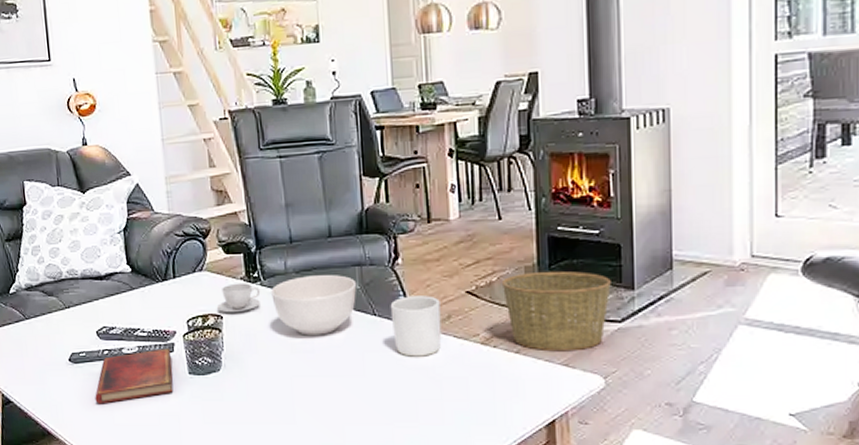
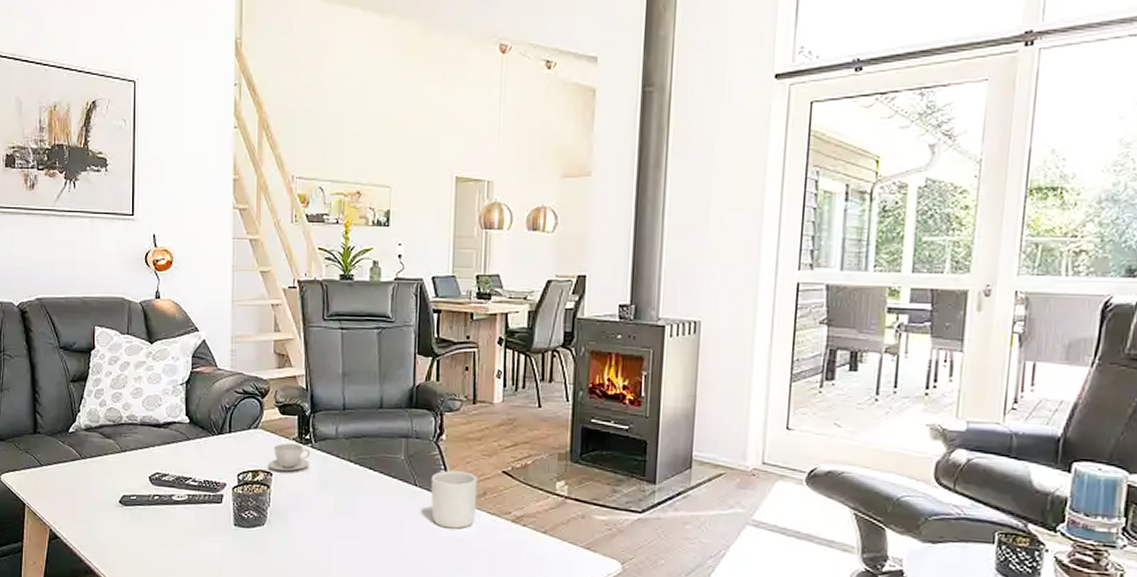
diary: present [95,348,174,404] -> none [141,499,220,548]
bowl: present [271,274,357,336] -> none [321,442,402,500]
basket: present [501,270,611,352] -> none [535,459,635,536]

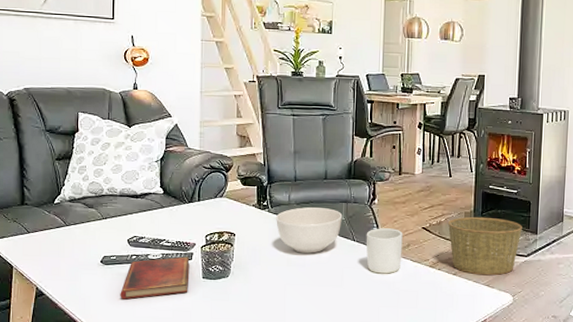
diary: none [141,499,220,548] -> present [120,256,190,300]
teacup: present [267,443,311,471] -> none [231,209,268,231]
bowl: none [321,442,402,500] -> present [276,206,343,254]
basket: none [535,459,635,536] -> present [447,216,522,276]

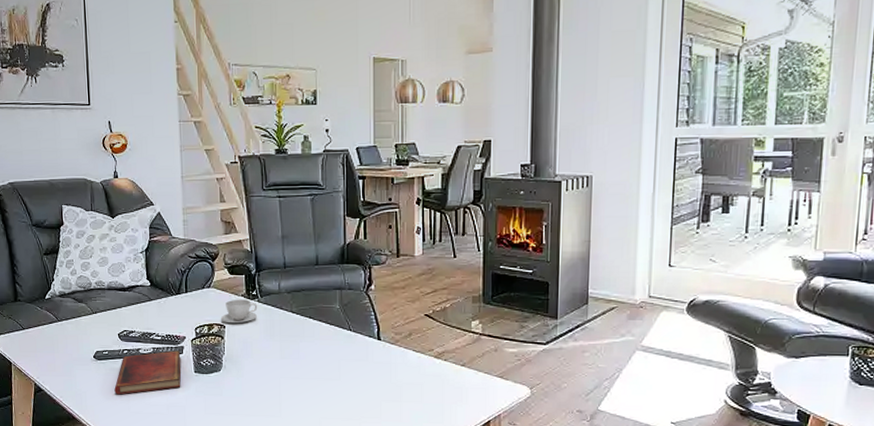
teacup: none [231,209,268,231] -> present [220,299,258,323]
bowl: present [276,206,343,254] -> none [266,295,337,345]
mug: present [366,228,403,274] -> none [363,316,403,366]
basket: present [447,216,522,276] -> none [453,301,540,366]

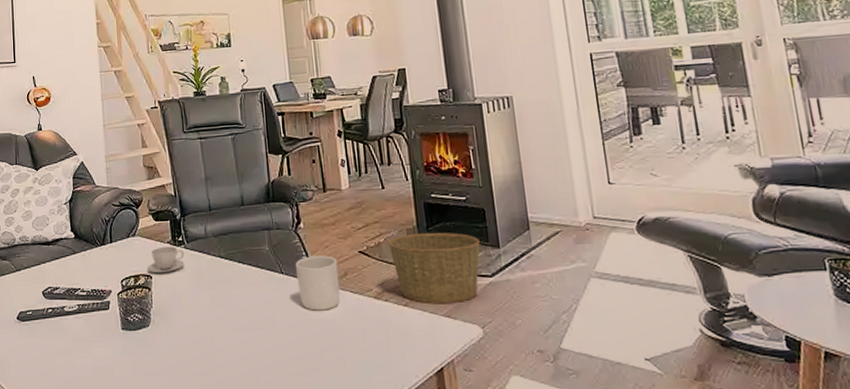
diary: present [114,350,181,395] -> none [38,306,108,359]
mug: none [363,316,403,366] -> present [295,255,341,311]
basket: none [453,301,540,366] -> present [387,232,480,304]

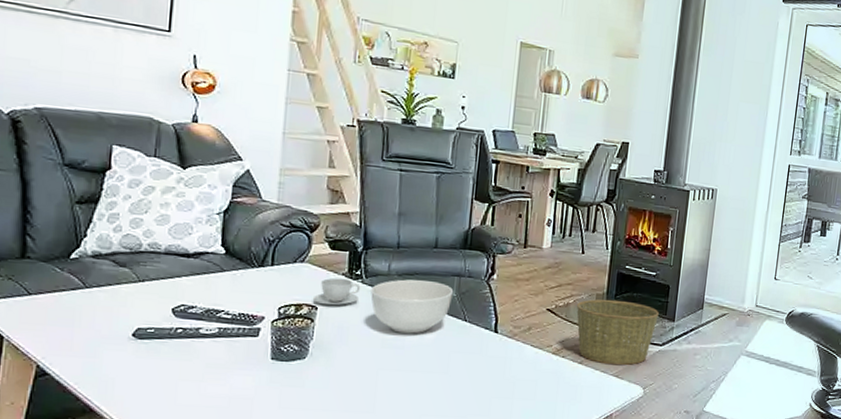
bowl: none [193,237,266,293] -> present [371,279,454,334]
mug: present [295,255,341,311] -> none [479,307,524,361]

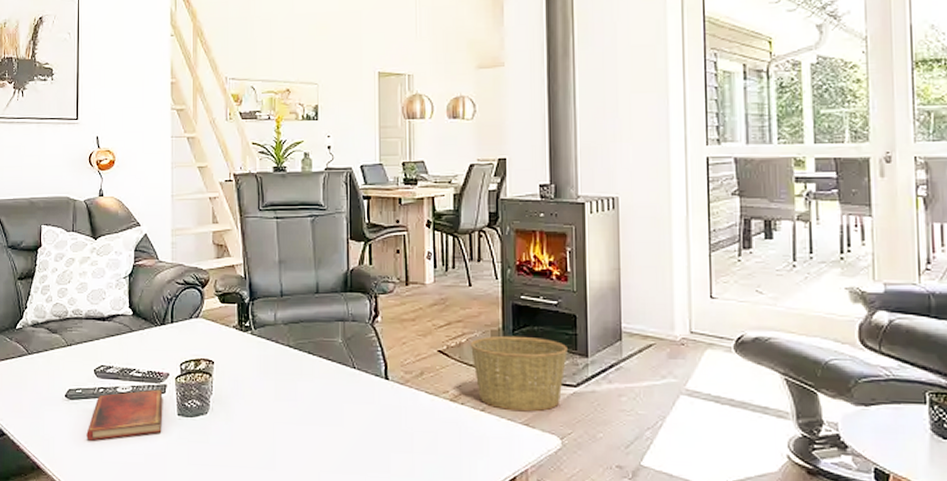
diary: none [157,332,256,383] -> present [86,389,163,441]
teacup: present [312,278,361,305] -> none [209,331,251,358]
bowl: present [371,279,454,334] -> none [260,327,339,385]

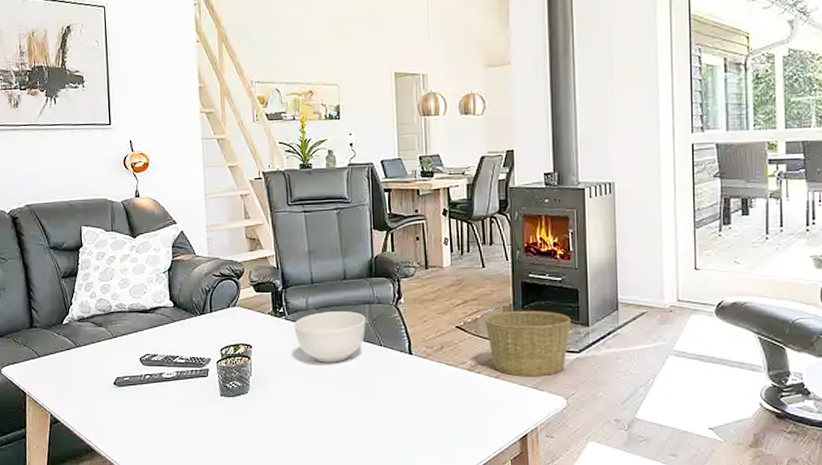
diary: present [86,389,163,441] -> none [136,373,207,423]
bowl: none [260,327,339,385] -> present [294,310,367,363]

